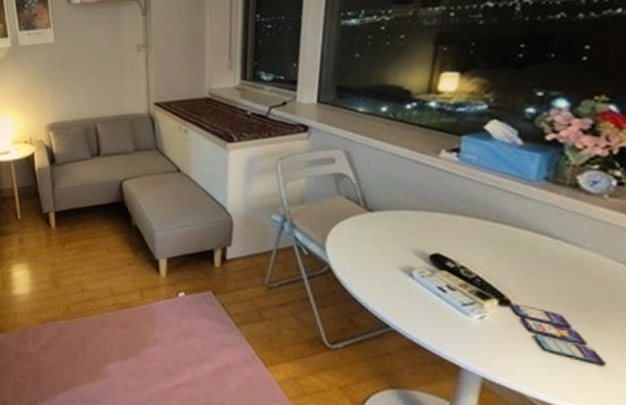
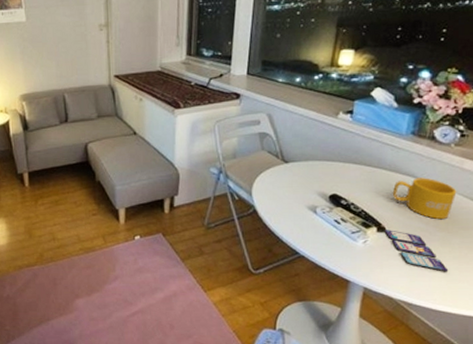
mug: none [520,237,615,293] -> present [393,177,457,219]

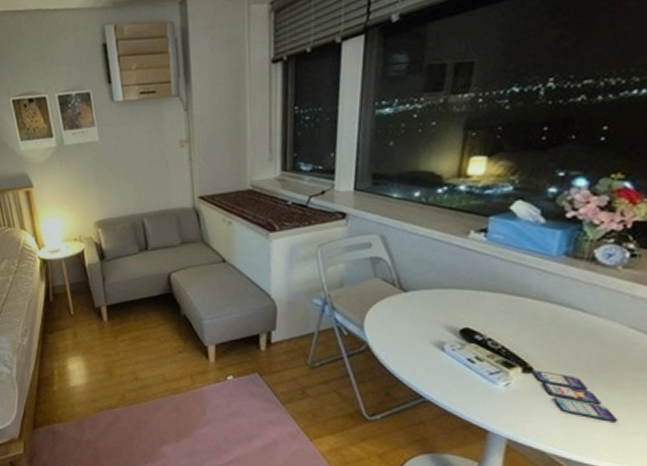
mug: present [393,177,457,219] -> none [542,307,627,357]

